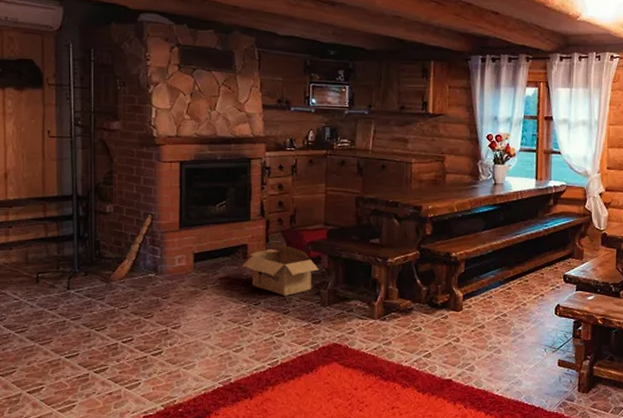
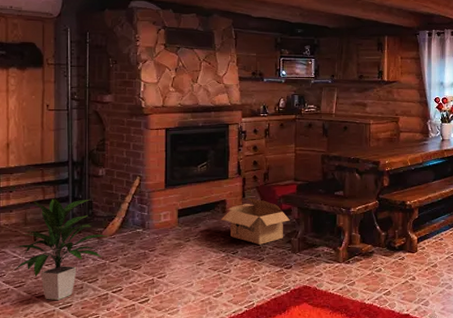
indoor plant: none [13,236,117,349] -> present [12,198,108,301]

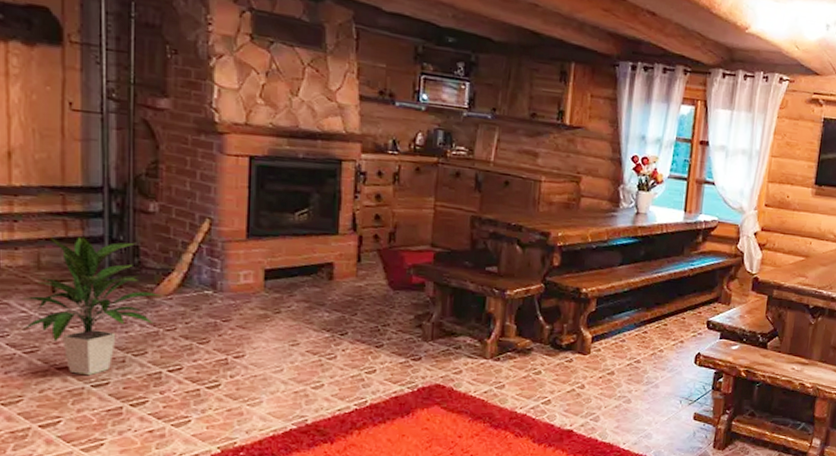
cardboard box: present [220,197,290,245] -> none [325,262,422,327]

